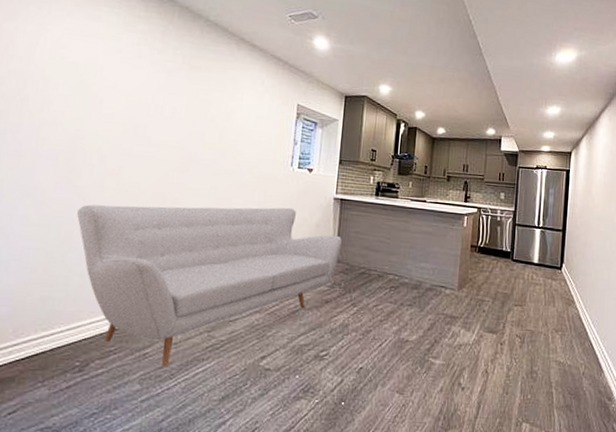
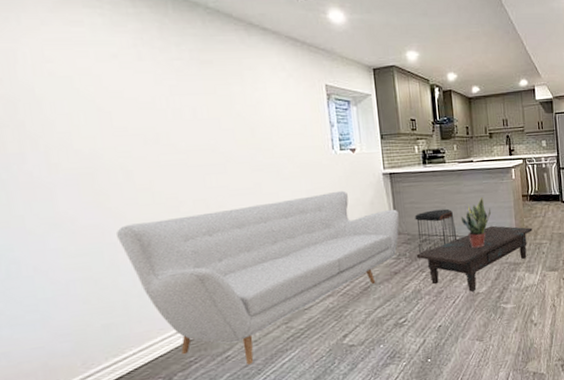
coffee table: none [350,271,477,339] -> present [416,225,533,292]
stool: none [355,243,397,287] -> present [415,208,457,254]
potted plant: none [403,239,436,292] -> present [460,196,492,248]

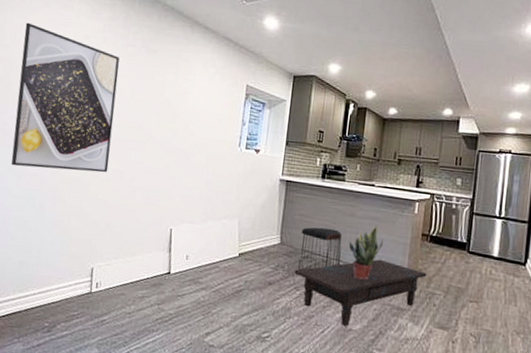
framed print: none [19,47,188,222] -> present [11,22,120,173]
sofa: present [117,190,400,365] -> none [49,179,287,335]

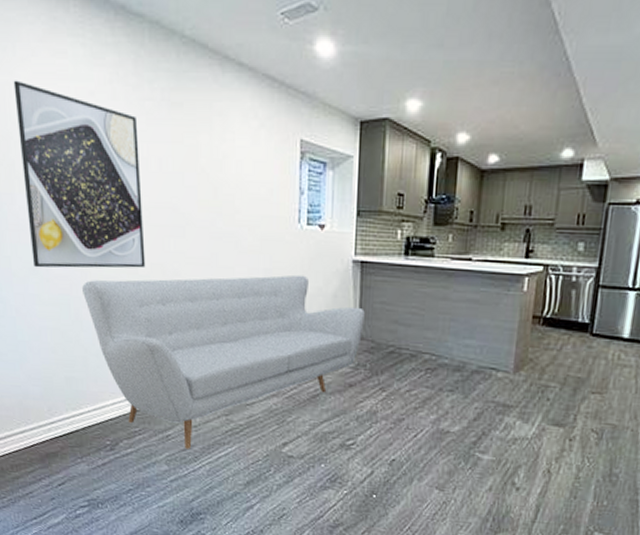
sofa: none [49,179,287,335] -> present [82,274,365,449]
coffee table: present [294,259,427,327] -> none [378,349,539,429]
stool: present [298,227,342,271] -> none [383,316,434,369]
potted plant: present [348,225,384,280] -> none [441,308,485,376]

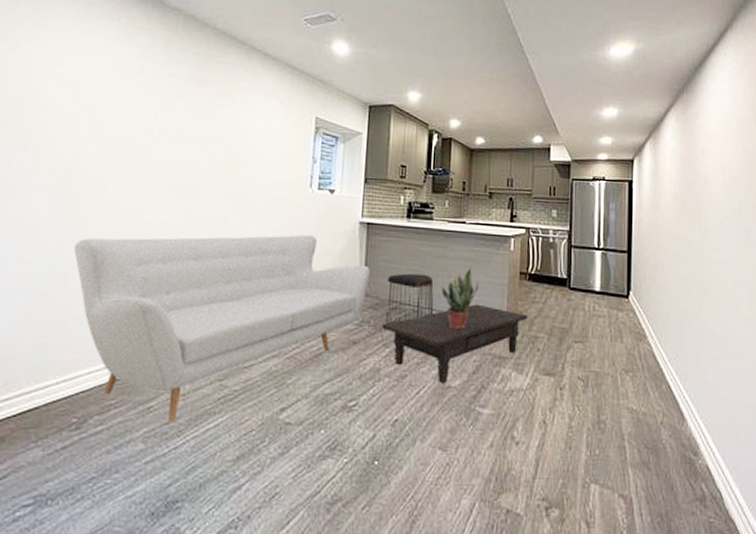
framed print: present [13,80,146,268] -> none [21,50,161,227]
coffee table: none [378,349,539,429] -> present [381,304,528,384]
stool: none [383,316,434,369] -> present [386,273,434,325]
potted plant: none [441,308,485,376] -> present [441,266,480,329]

